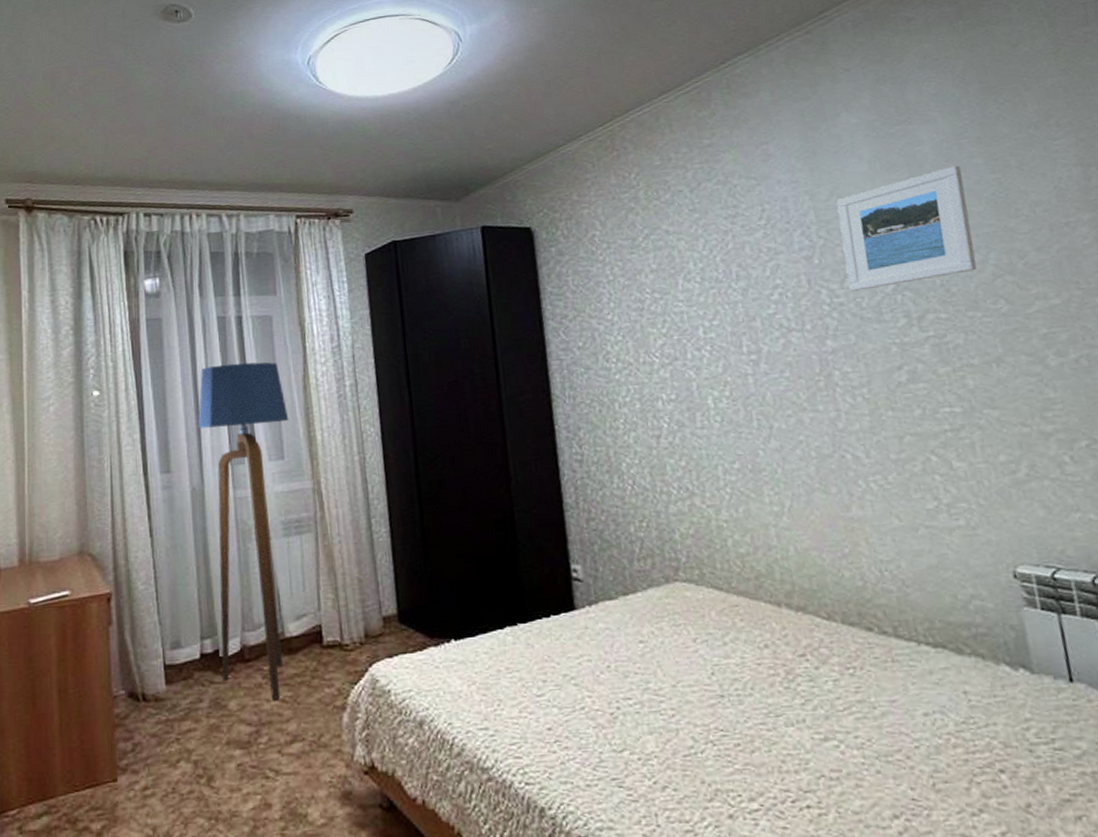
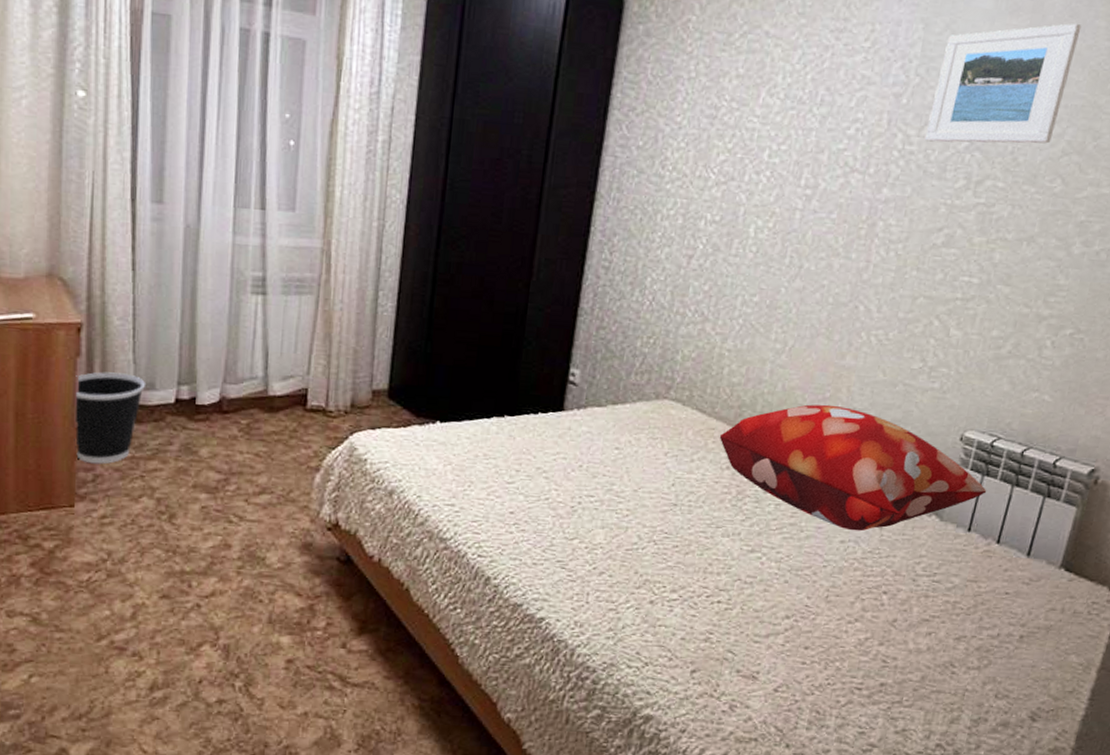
wastebasket: none [109,635,172,732] -> present [74,372,145,464]
floor lamp: present [198,362,289,700] -> none [196,87,308,453]
decorative pillow: none [745,560,1072,700] -> present [719,404,987,531]

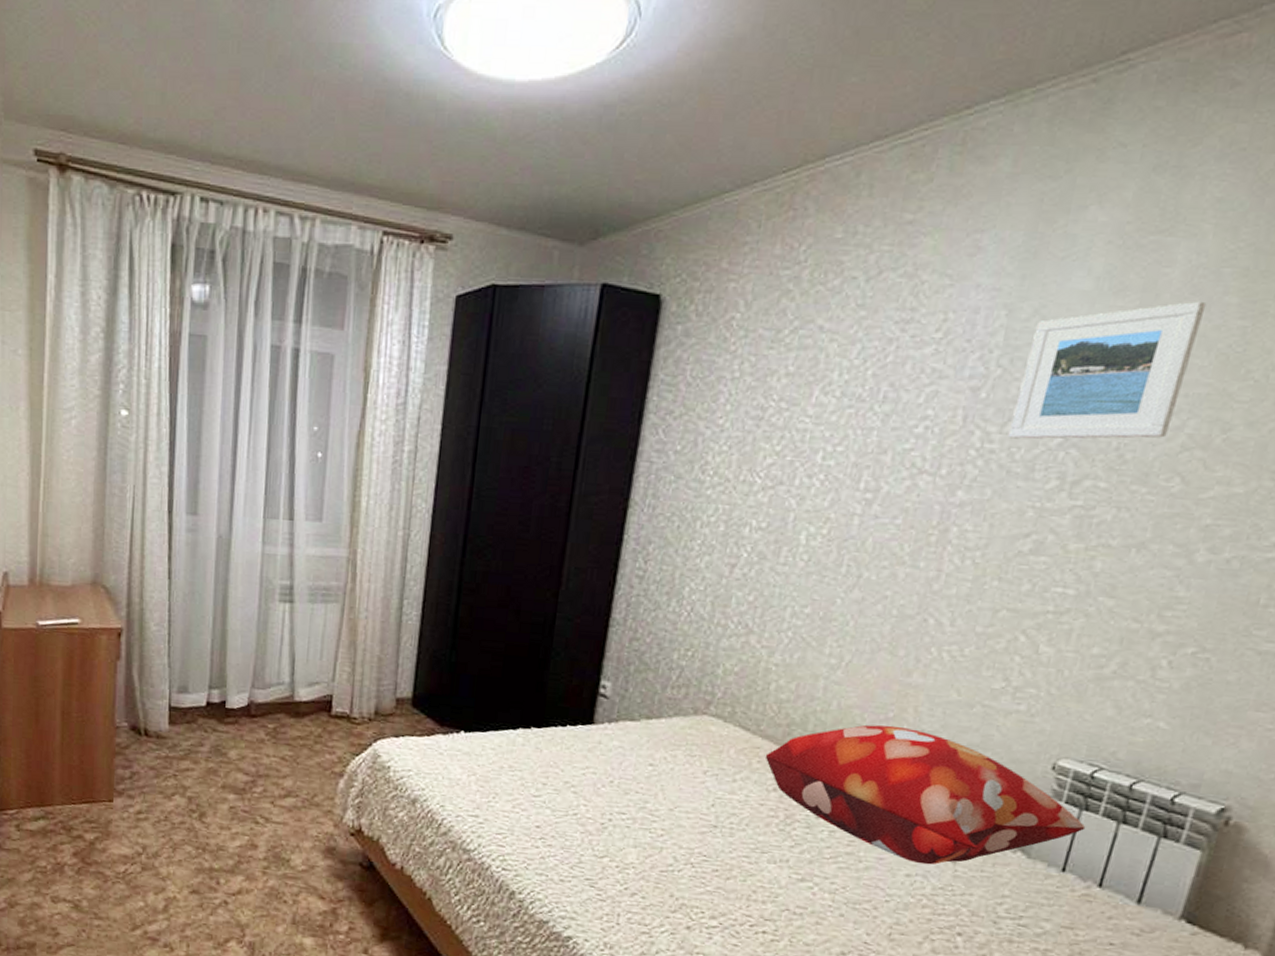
wastebasket: present [74,372,145,464] -> none [113,675,179,762]

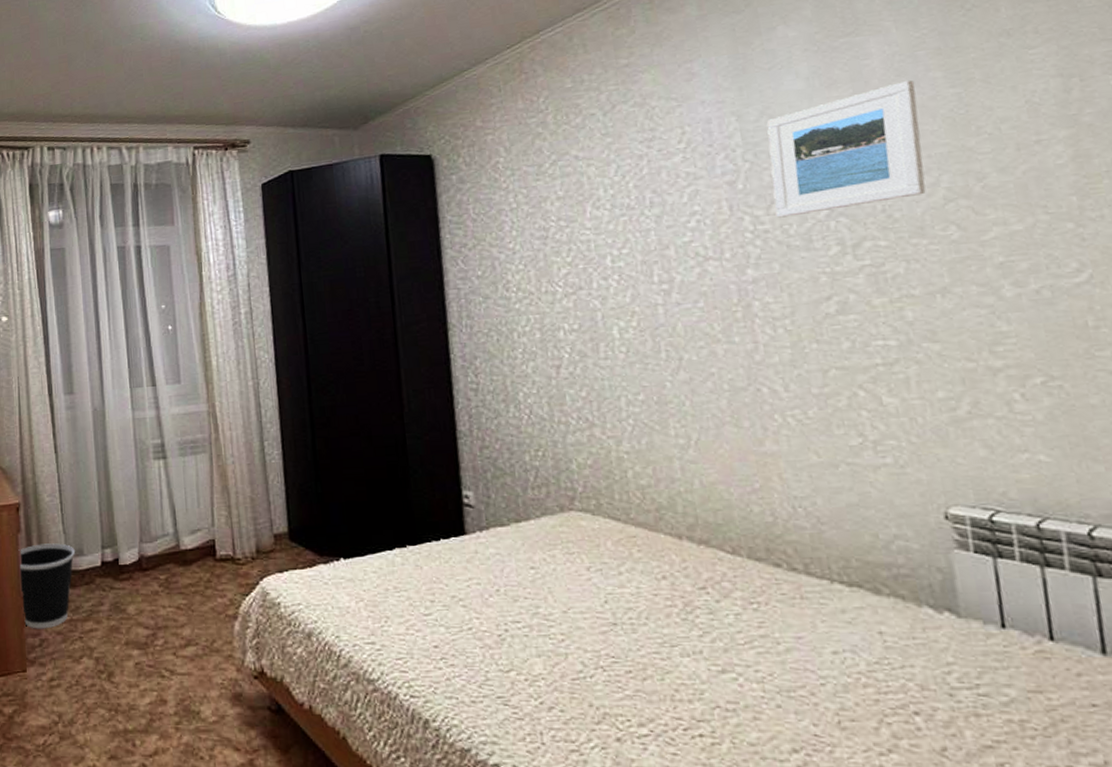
wastebasket: none [113,675,179,762] -> present [18,543,75,629]
decorative pillow: present [765,724,1086,865] -> none [643,496,1008,639]

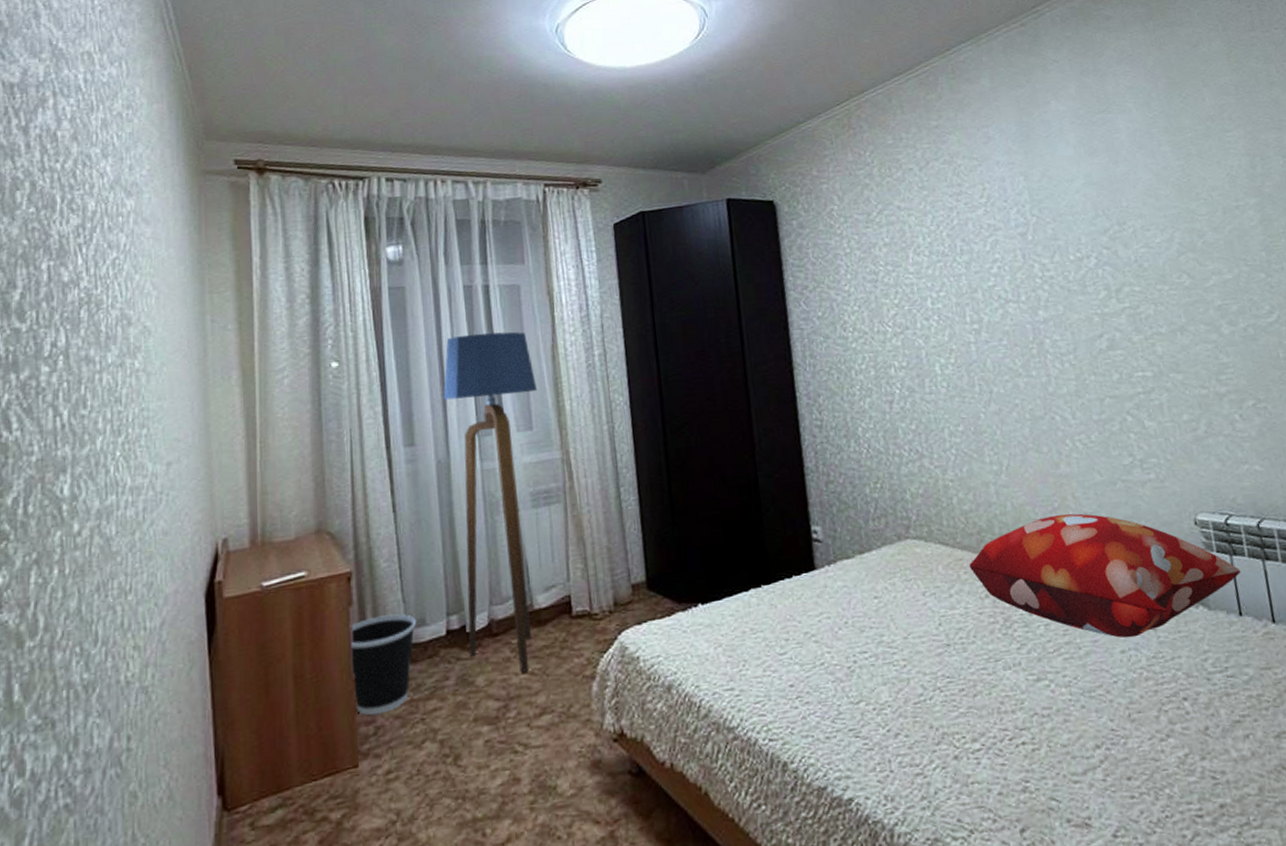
floor lamp: none [99,290,186,606] -> present [443,332,538,673]
decorative pillow: none [643,496,1008,639] -> present [969,513,1241,638]
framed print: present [766,80,926,218] -> none [1047,152,1165,266]

